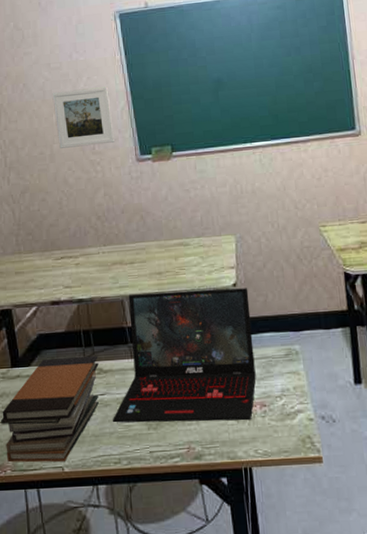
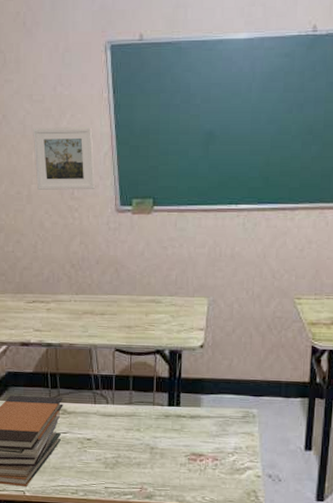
laptop: present [112,288,256,423] -> none [72,345,215,471]

